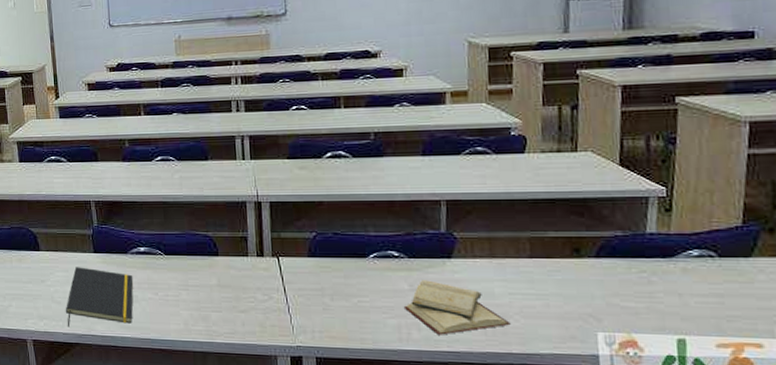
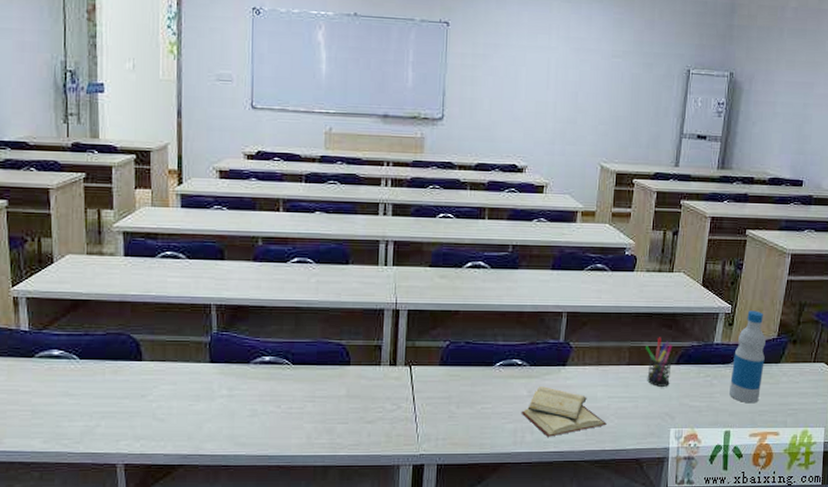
notepad: present [65,267,133,327] -> none [168,379,254,448]
pen holder: none [550,226,590,283] -> present [645,337,673,387]
bottle: none [676,193,727,307] -> present [728,310,766,404]

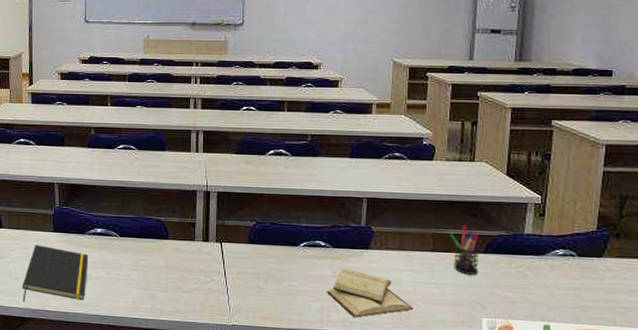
notepad: none [168,379,254,448] -> present [21,245,89,303]
bottle: present [728,310,766,404] -> none [545,201,584,298]

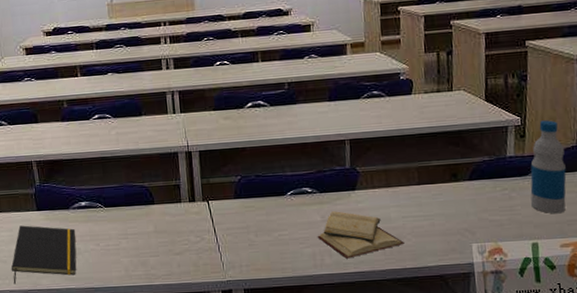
pen holder: present [449,225,479,275] -> none [433,155,465,204]
bottle: none [545,201,584,298] -> present [530,120,567,214]

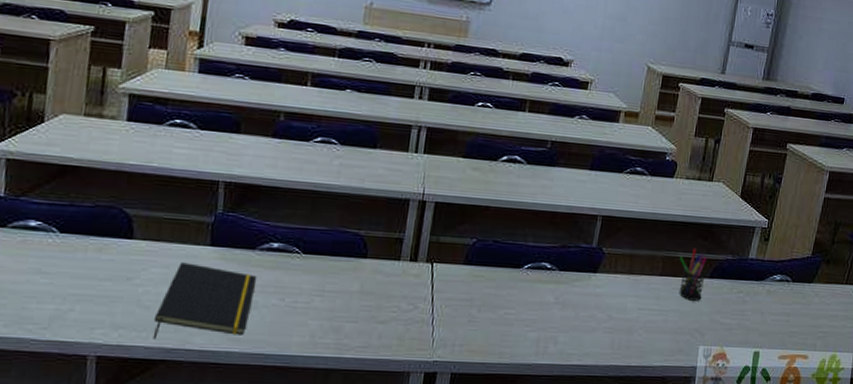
diary: present [317,211,404,259] -> none [545,293,635,349]
pen holder: none [433,155,465,204] -> present [679,248,707,301]
bottle: present [530,120,567,214] -> none [760,226,800,324]

